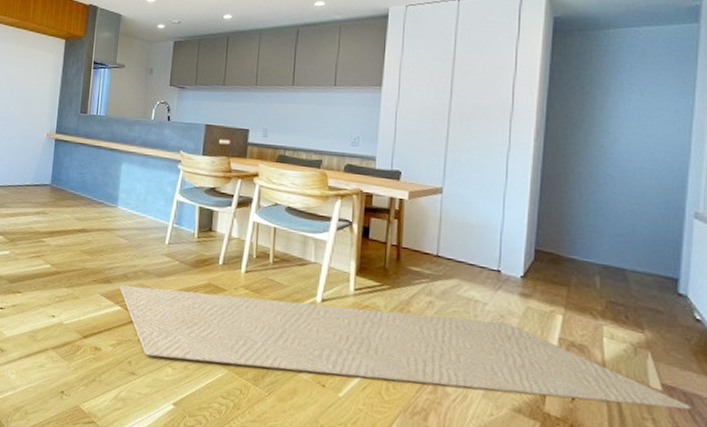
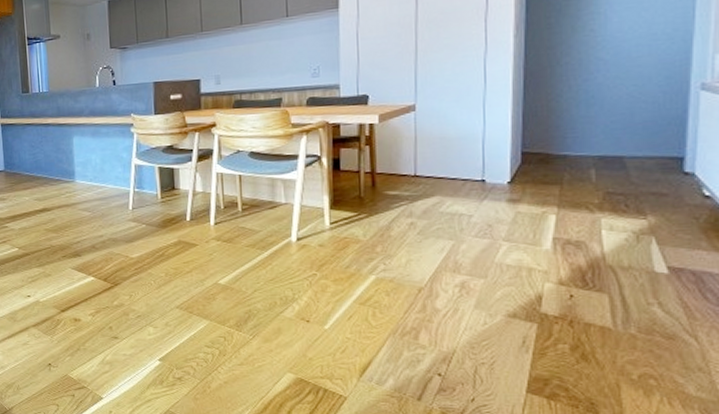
rug: present [120,285,691,410] -> none [90,232,701,319]

